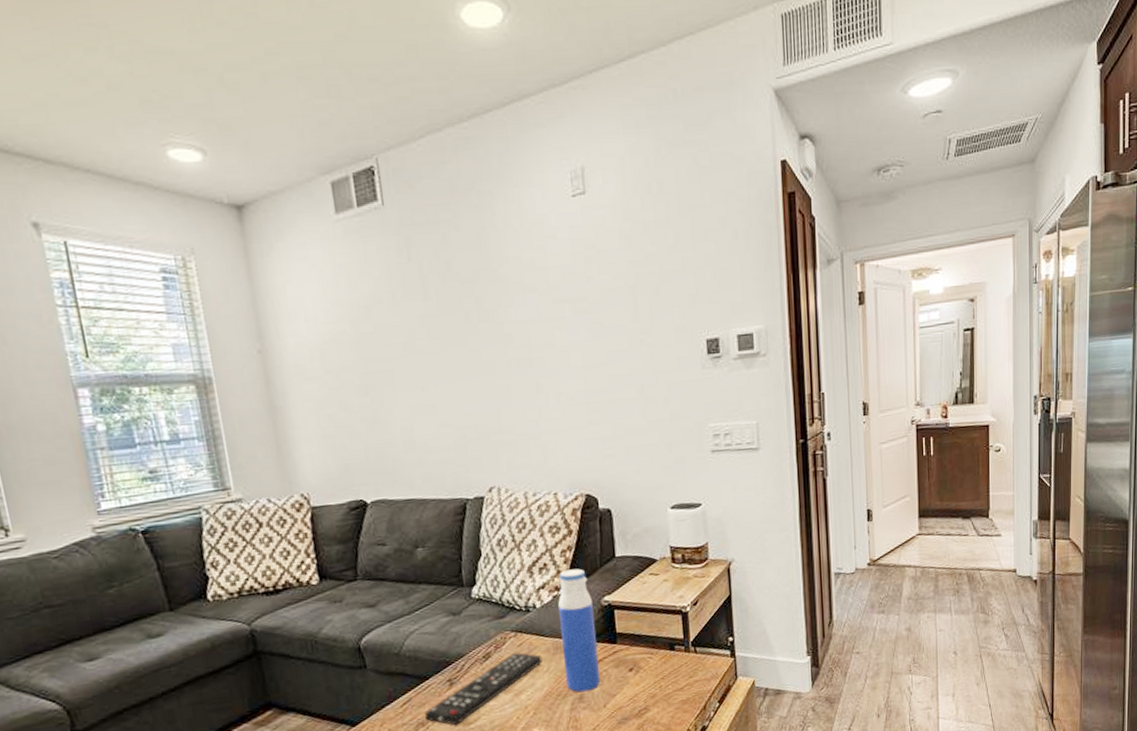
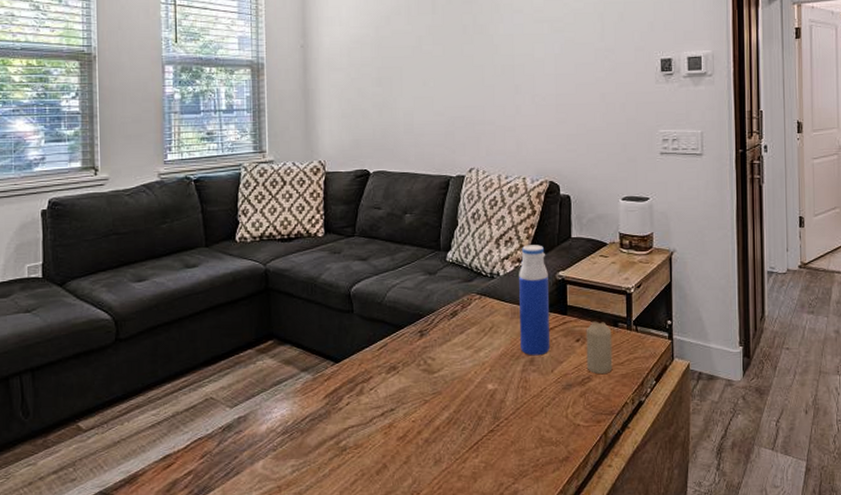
remote control: present [425,652,543,726] -> none [397,314,501,373]
candle: none [639,646,672,703] -> present [586,321,613,374]

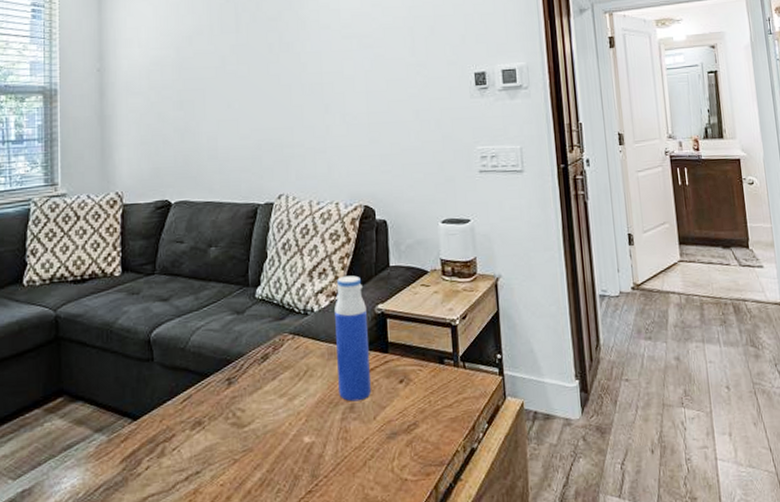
candle: present [586,321,613,374] -> none [409,358,441,419]

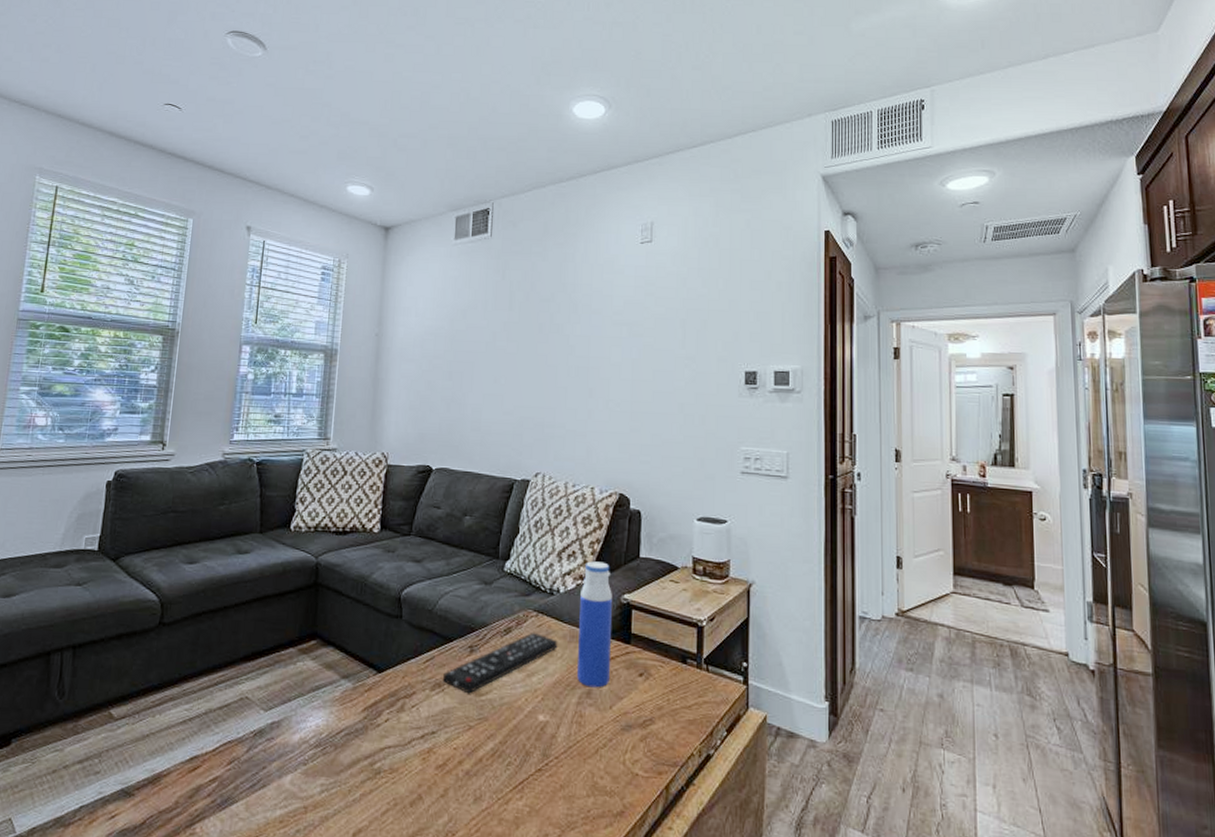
remote control: none [203,356,317,428] -> present [443,633,558,694]

